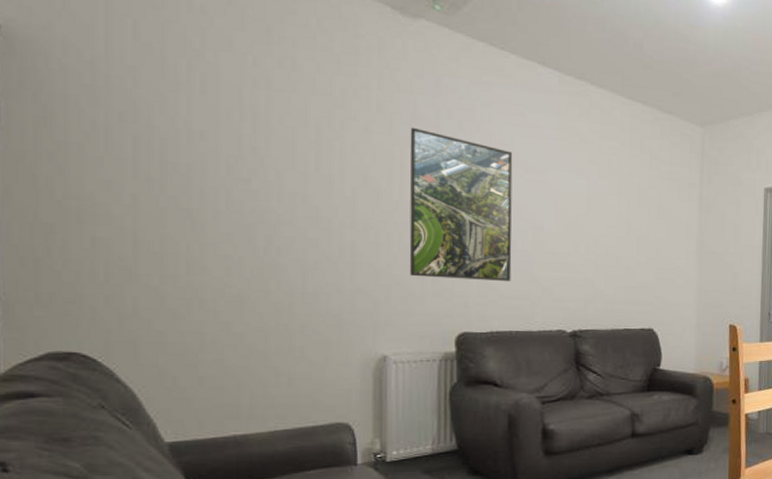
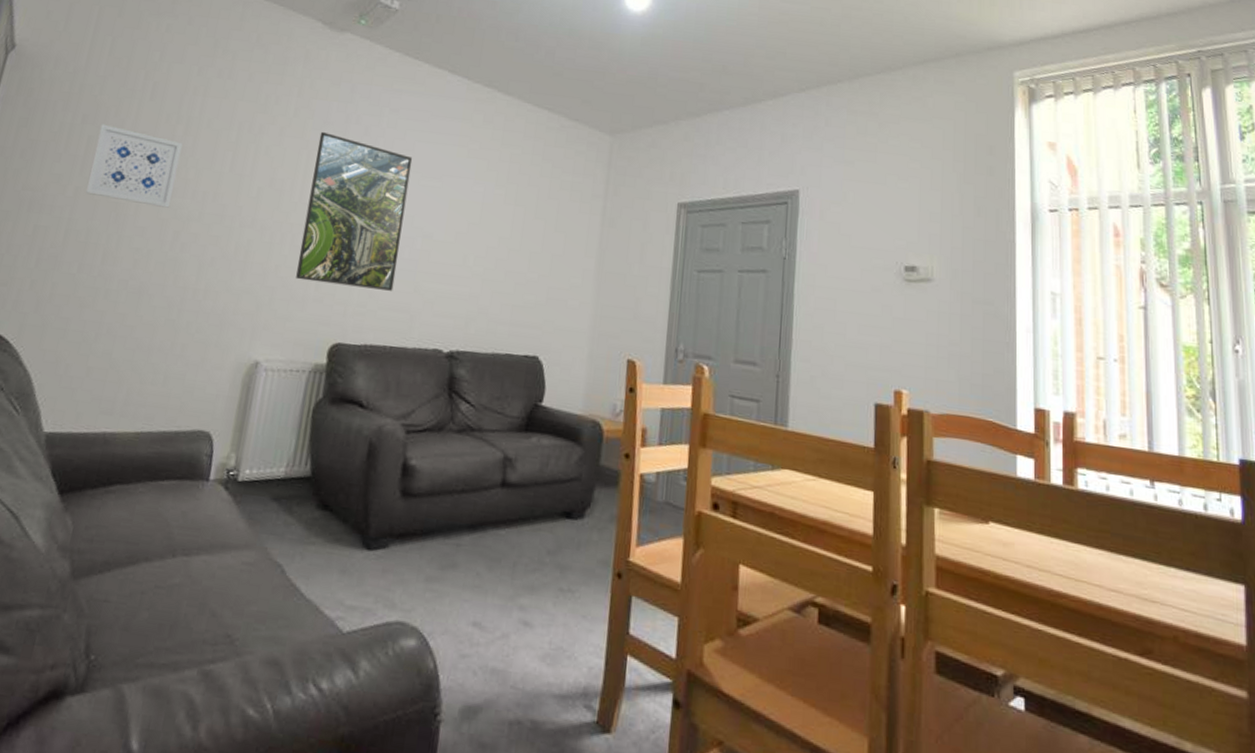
wall art: none [145,122,255,212] -> present [86,124,183,208]

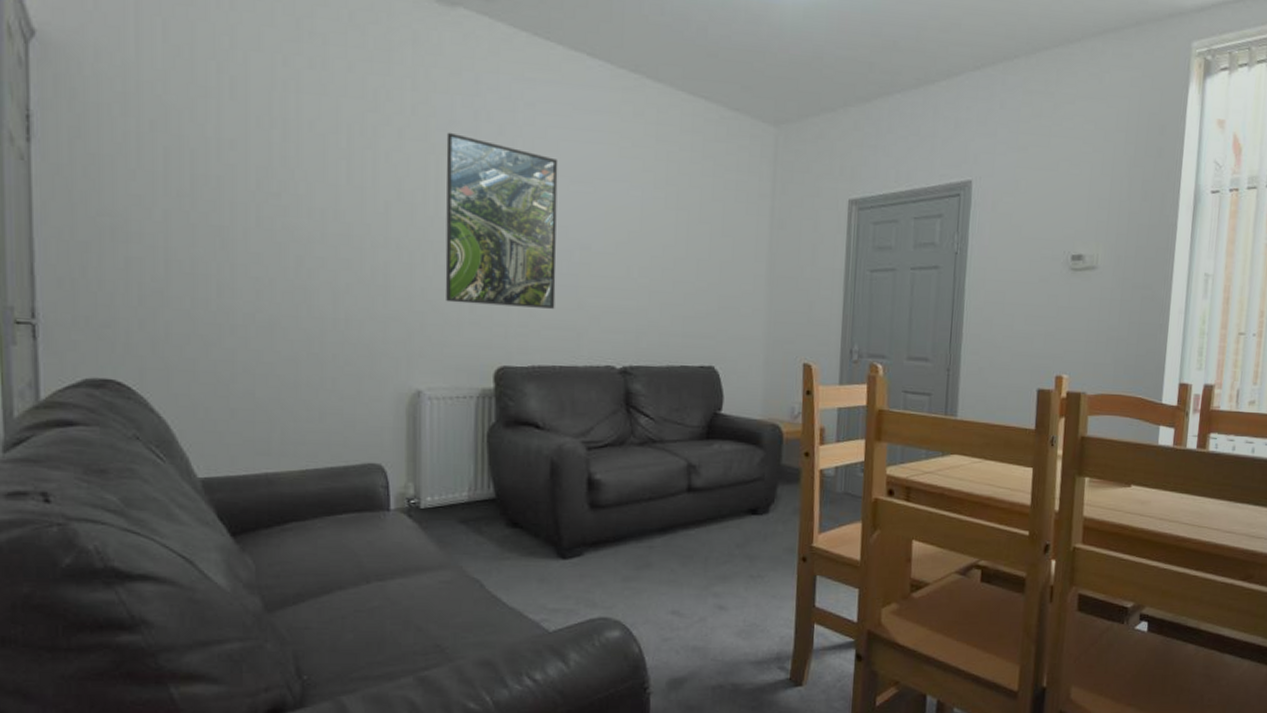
wall art: present [86,124,183,208] -> none [176,131,285,230]

